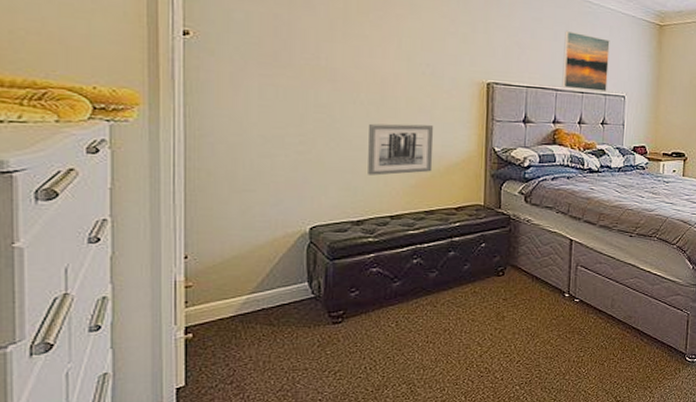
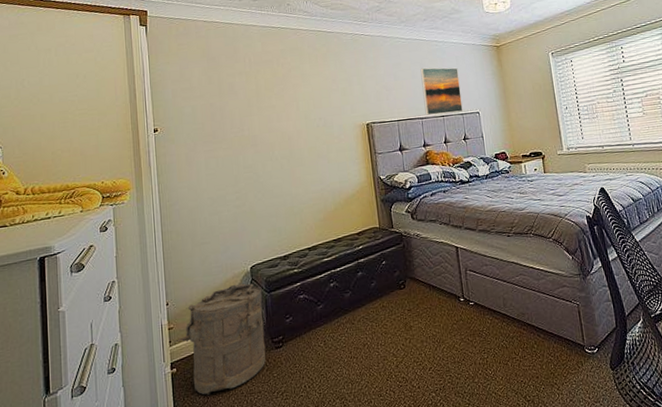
laundry hamper: none [191,245,321,367] -> present [173,283,266,395]
wall art: present [368,123,434,176] -> none [284,166,335,216]

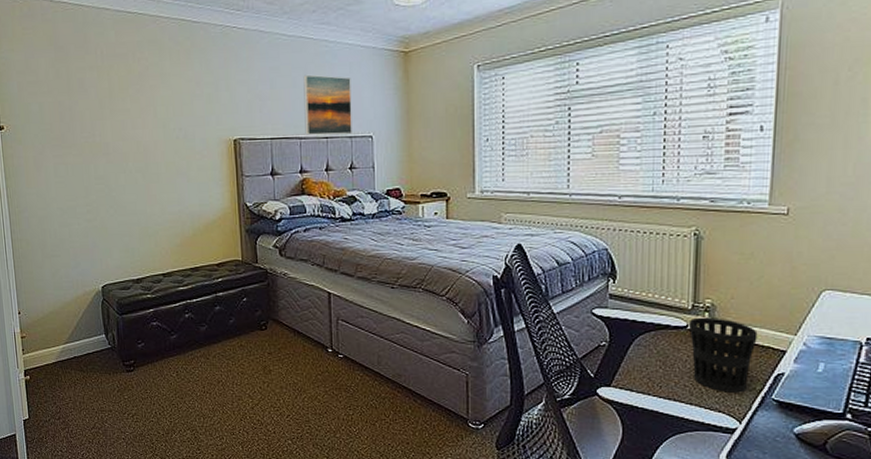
laundry hamper: present [173,283,266,395] -> none [26,302,117,406]

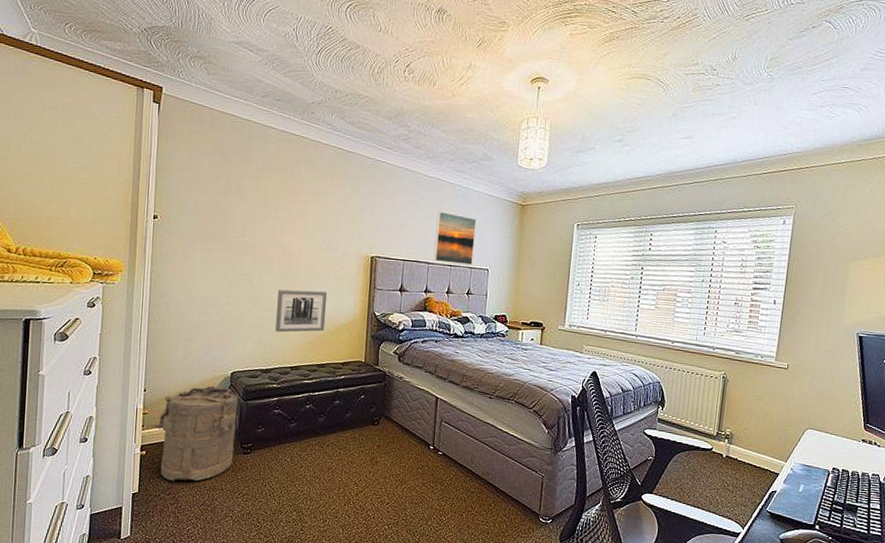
laundry hamper: none [26,302,117,406] -> present [146,385,238,482]
wall art: none [138,185,194,237] -> present [275,289,327,333]
wastebasket: present [688,317,758,393] -> none [713,442,761,505]

